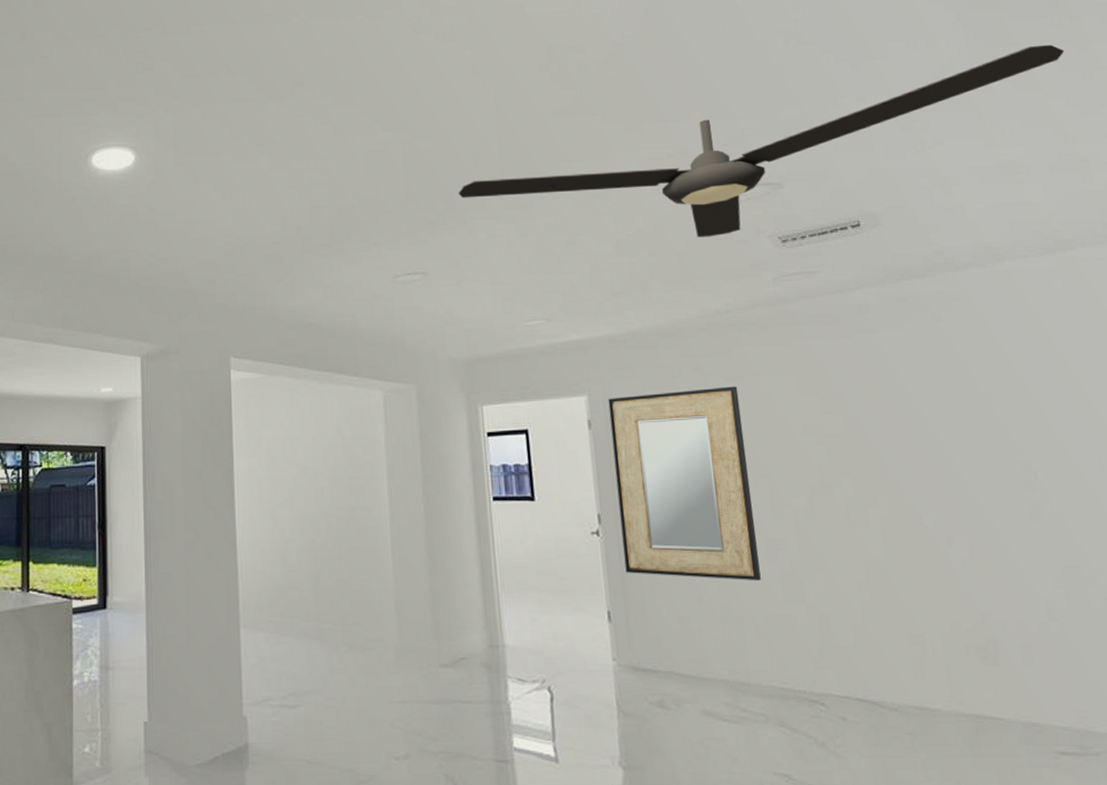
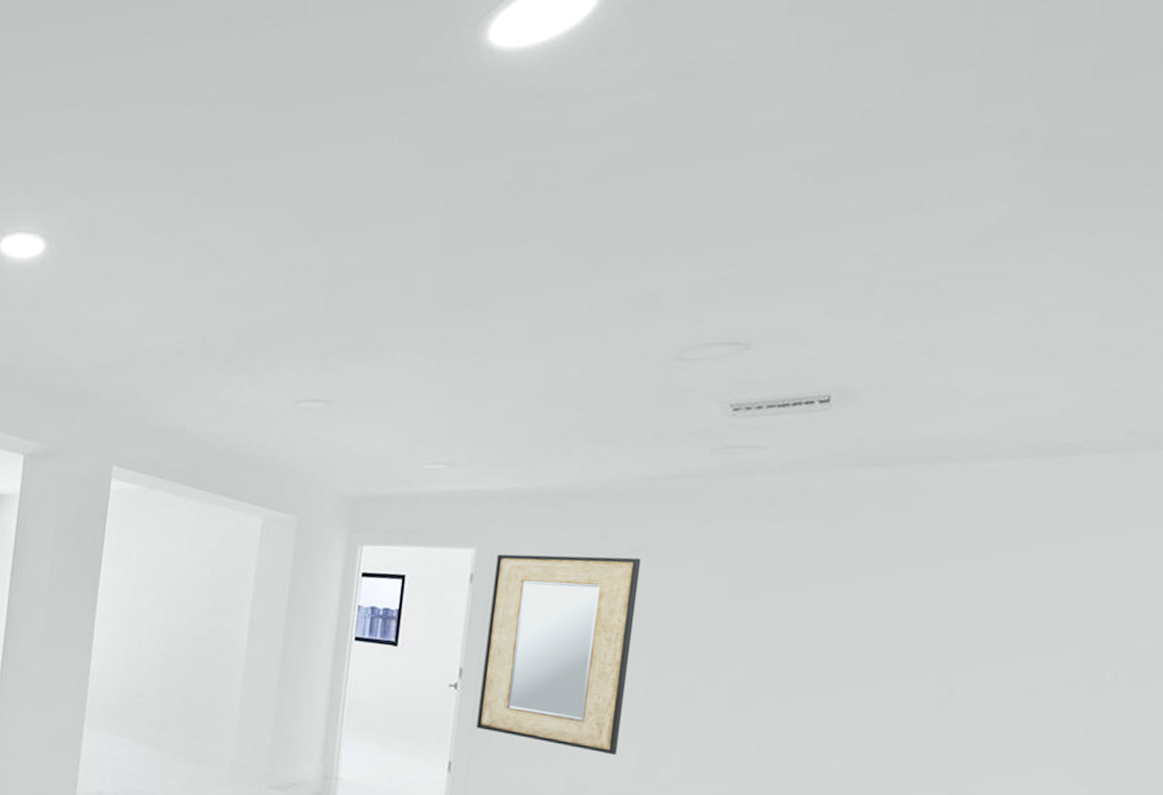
ceiling fan: present [458,44,1065,238] -> none [381,209,1149,396]

